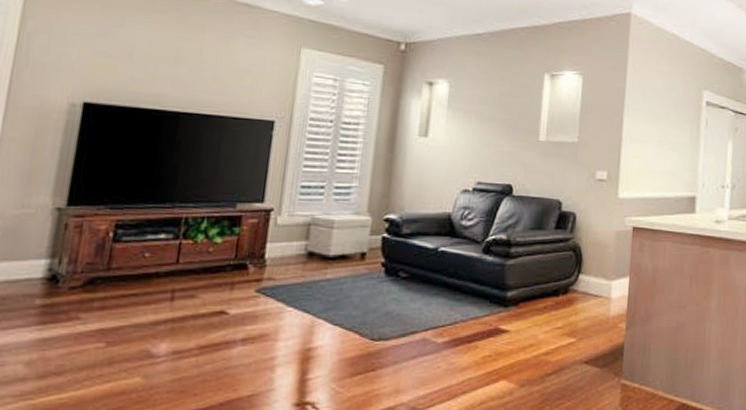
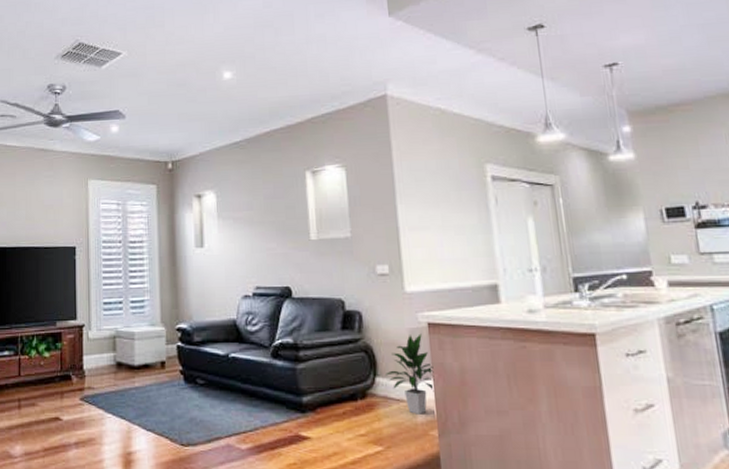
indoor plant: none [587,236,632,309] -> present [384,333,435,414]

